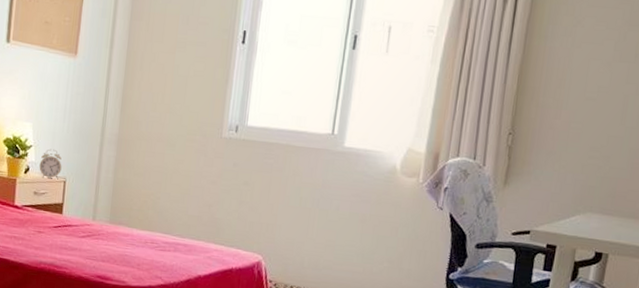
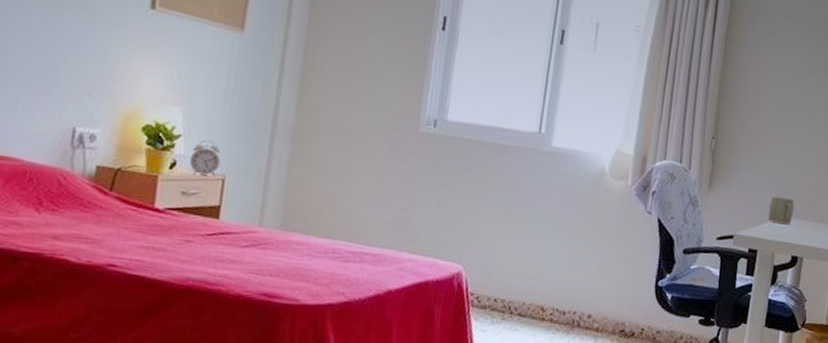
mug: none [570,192,601,221] -> present [768,196,795,225]

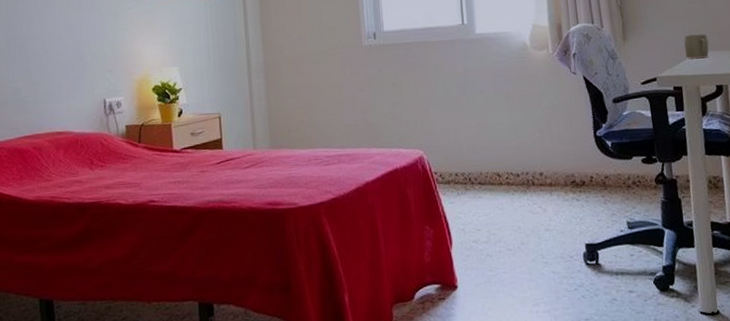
alarm clock: present [189,139,221,176] -> none [192,87,215,118]

